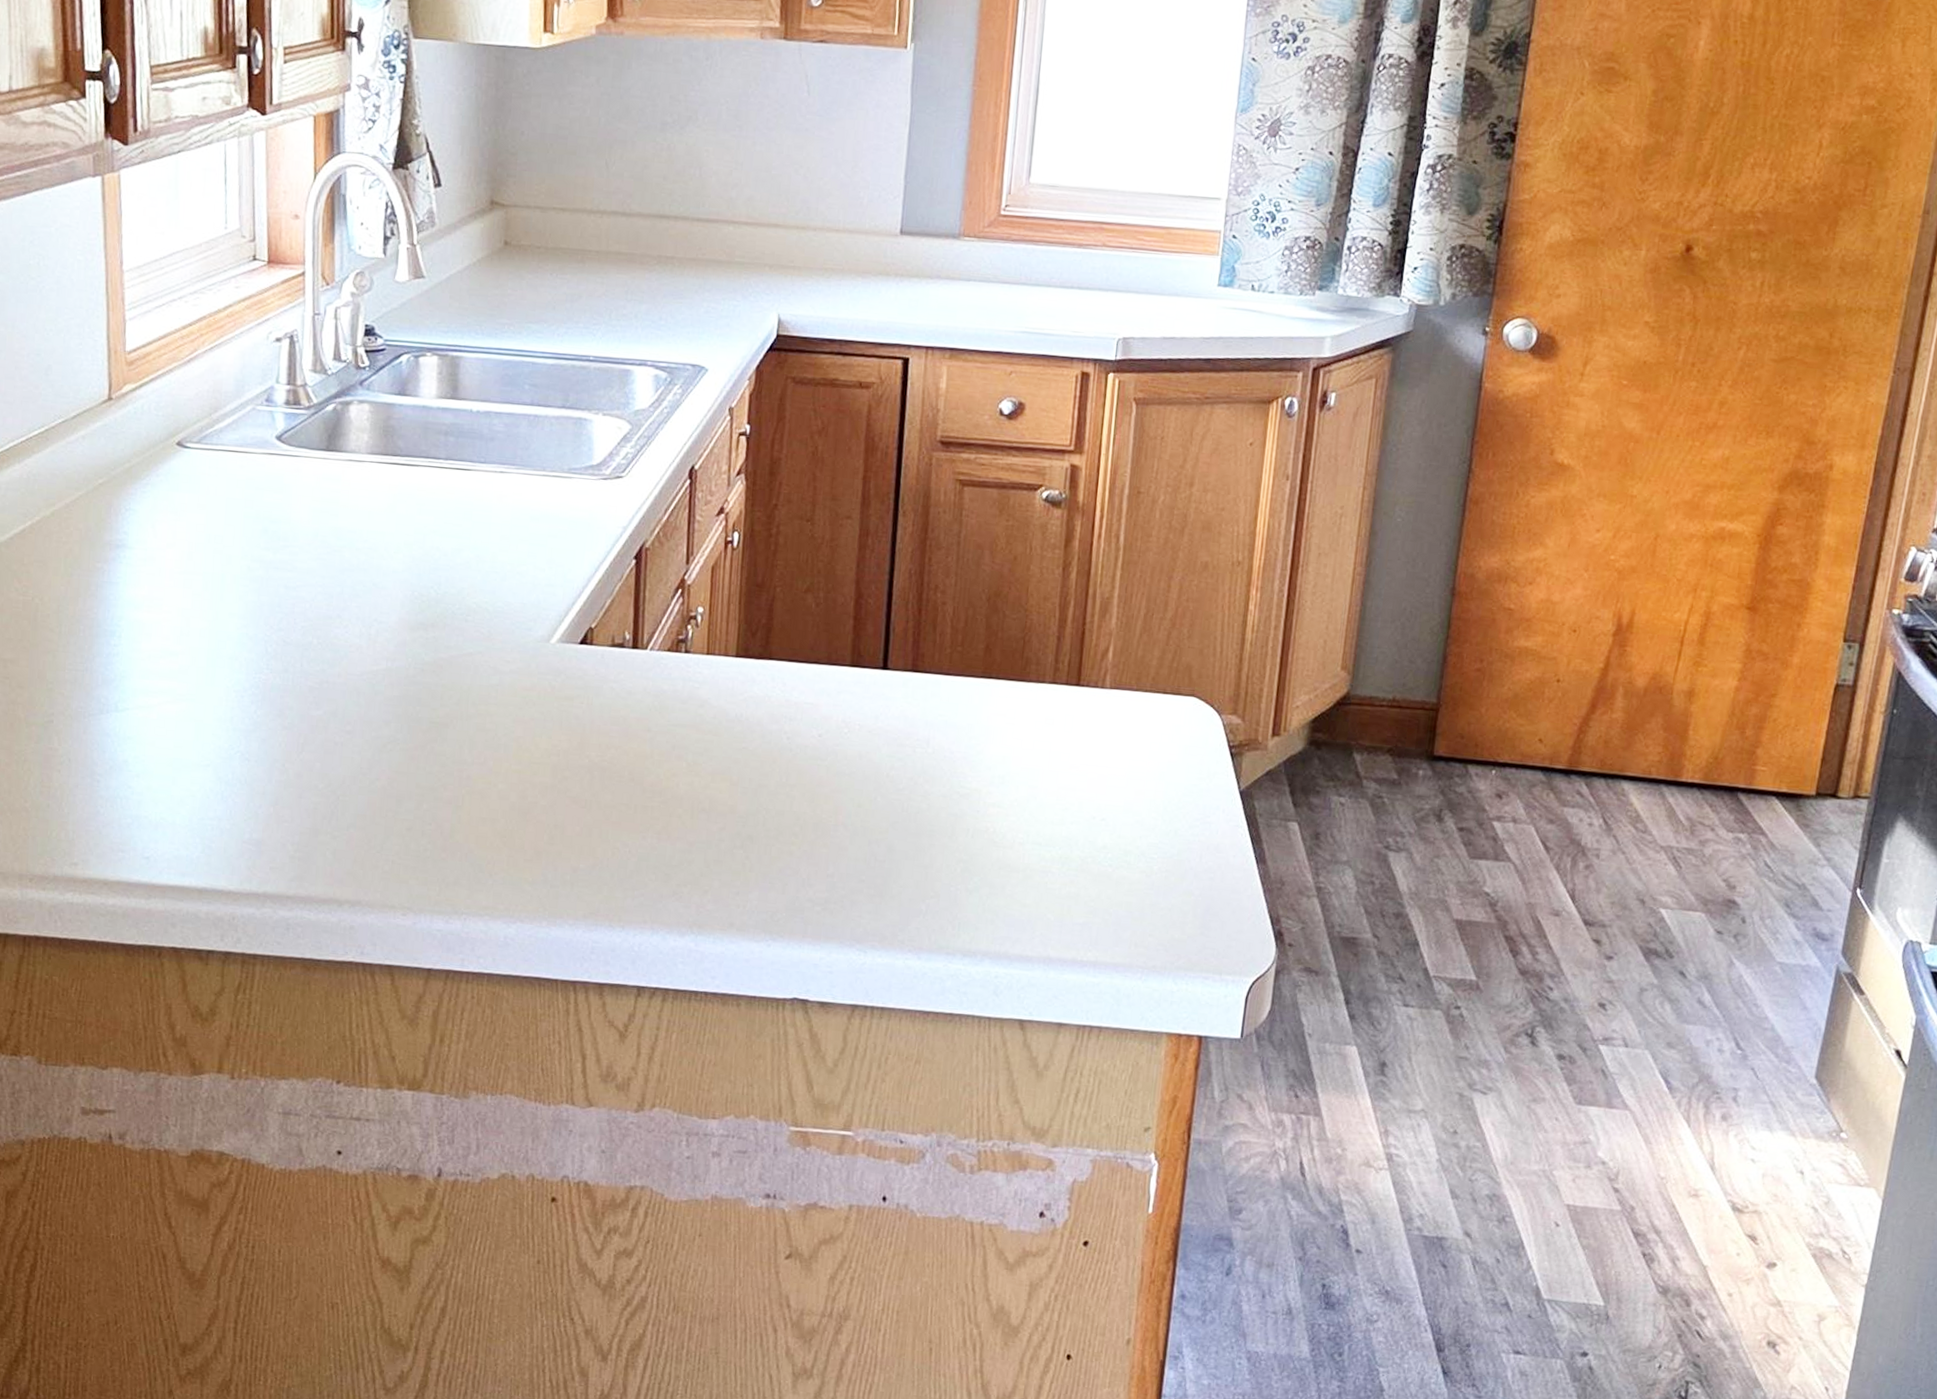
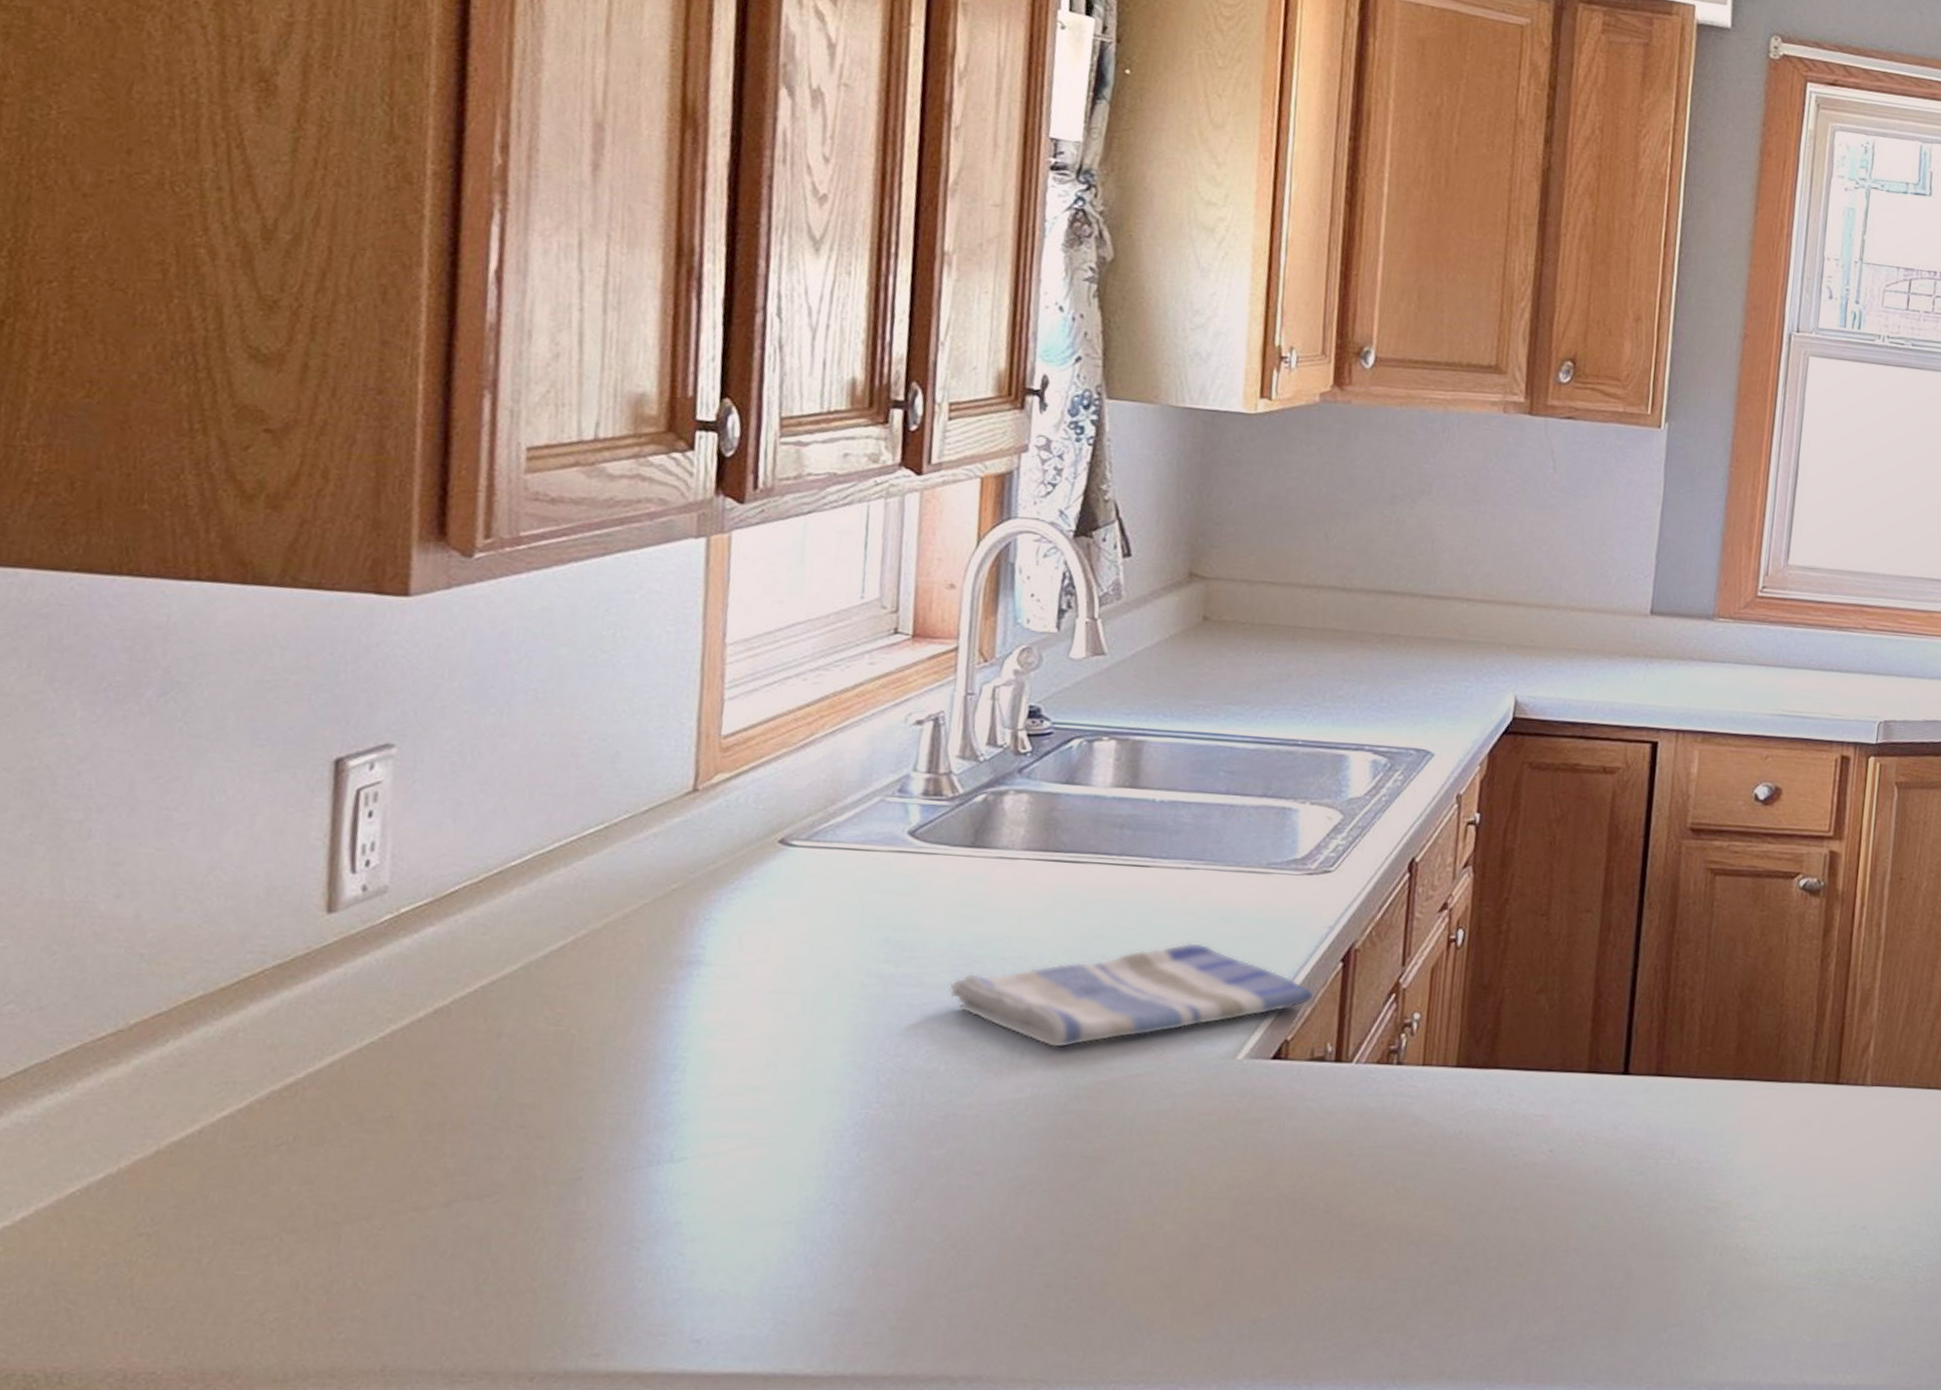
dish towel: none [316,538,612,628] -> present [948,942,1314,1049]

